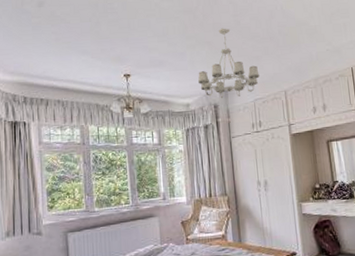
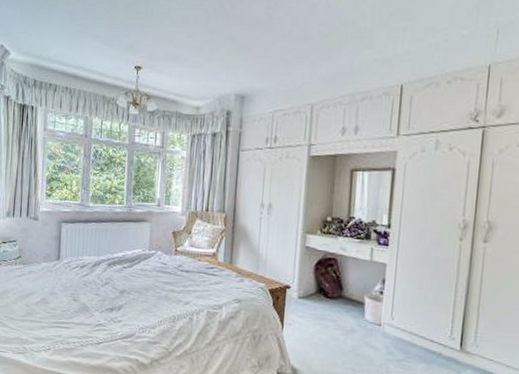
chandelier: present [198,28,260,99] -> none [213,22,285,105]

